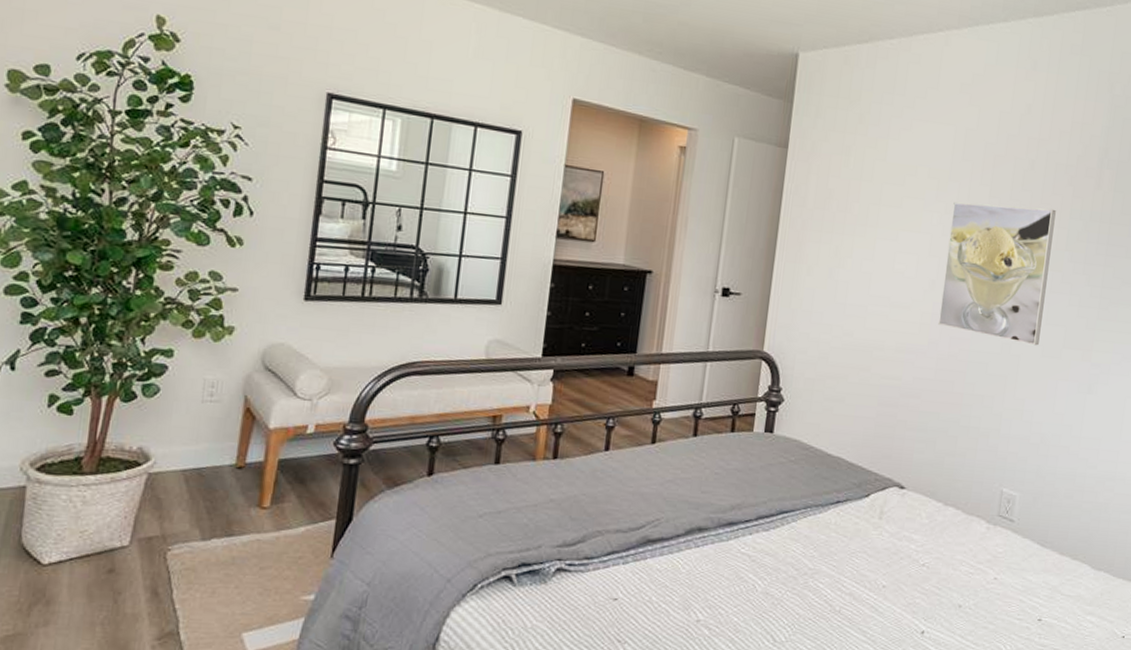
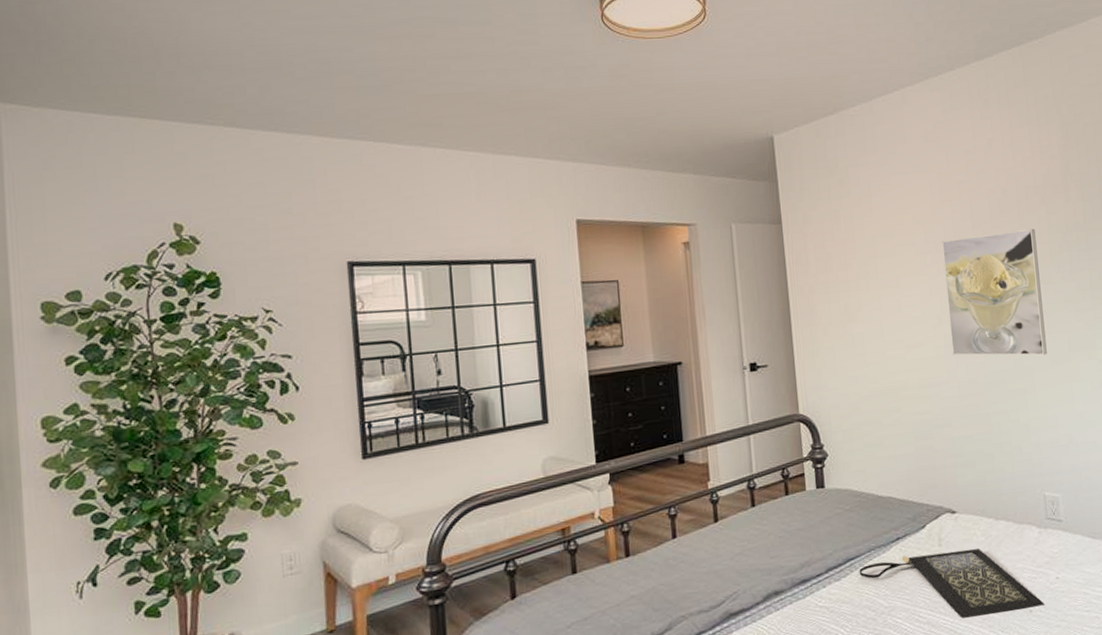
clutch bag: none [789,520,977,604] -> present [859,548,1046,619]

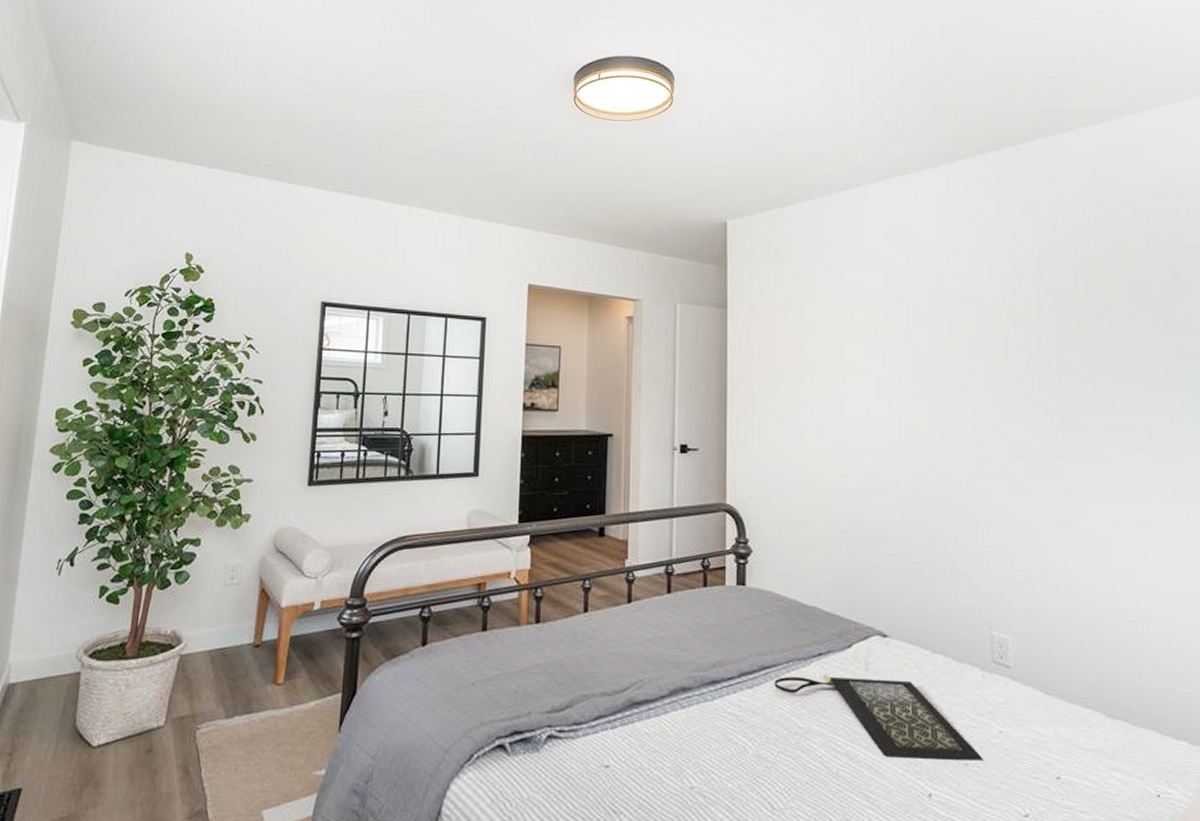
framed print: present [942,228,1047,356] -> none [894,340,1005,479]

